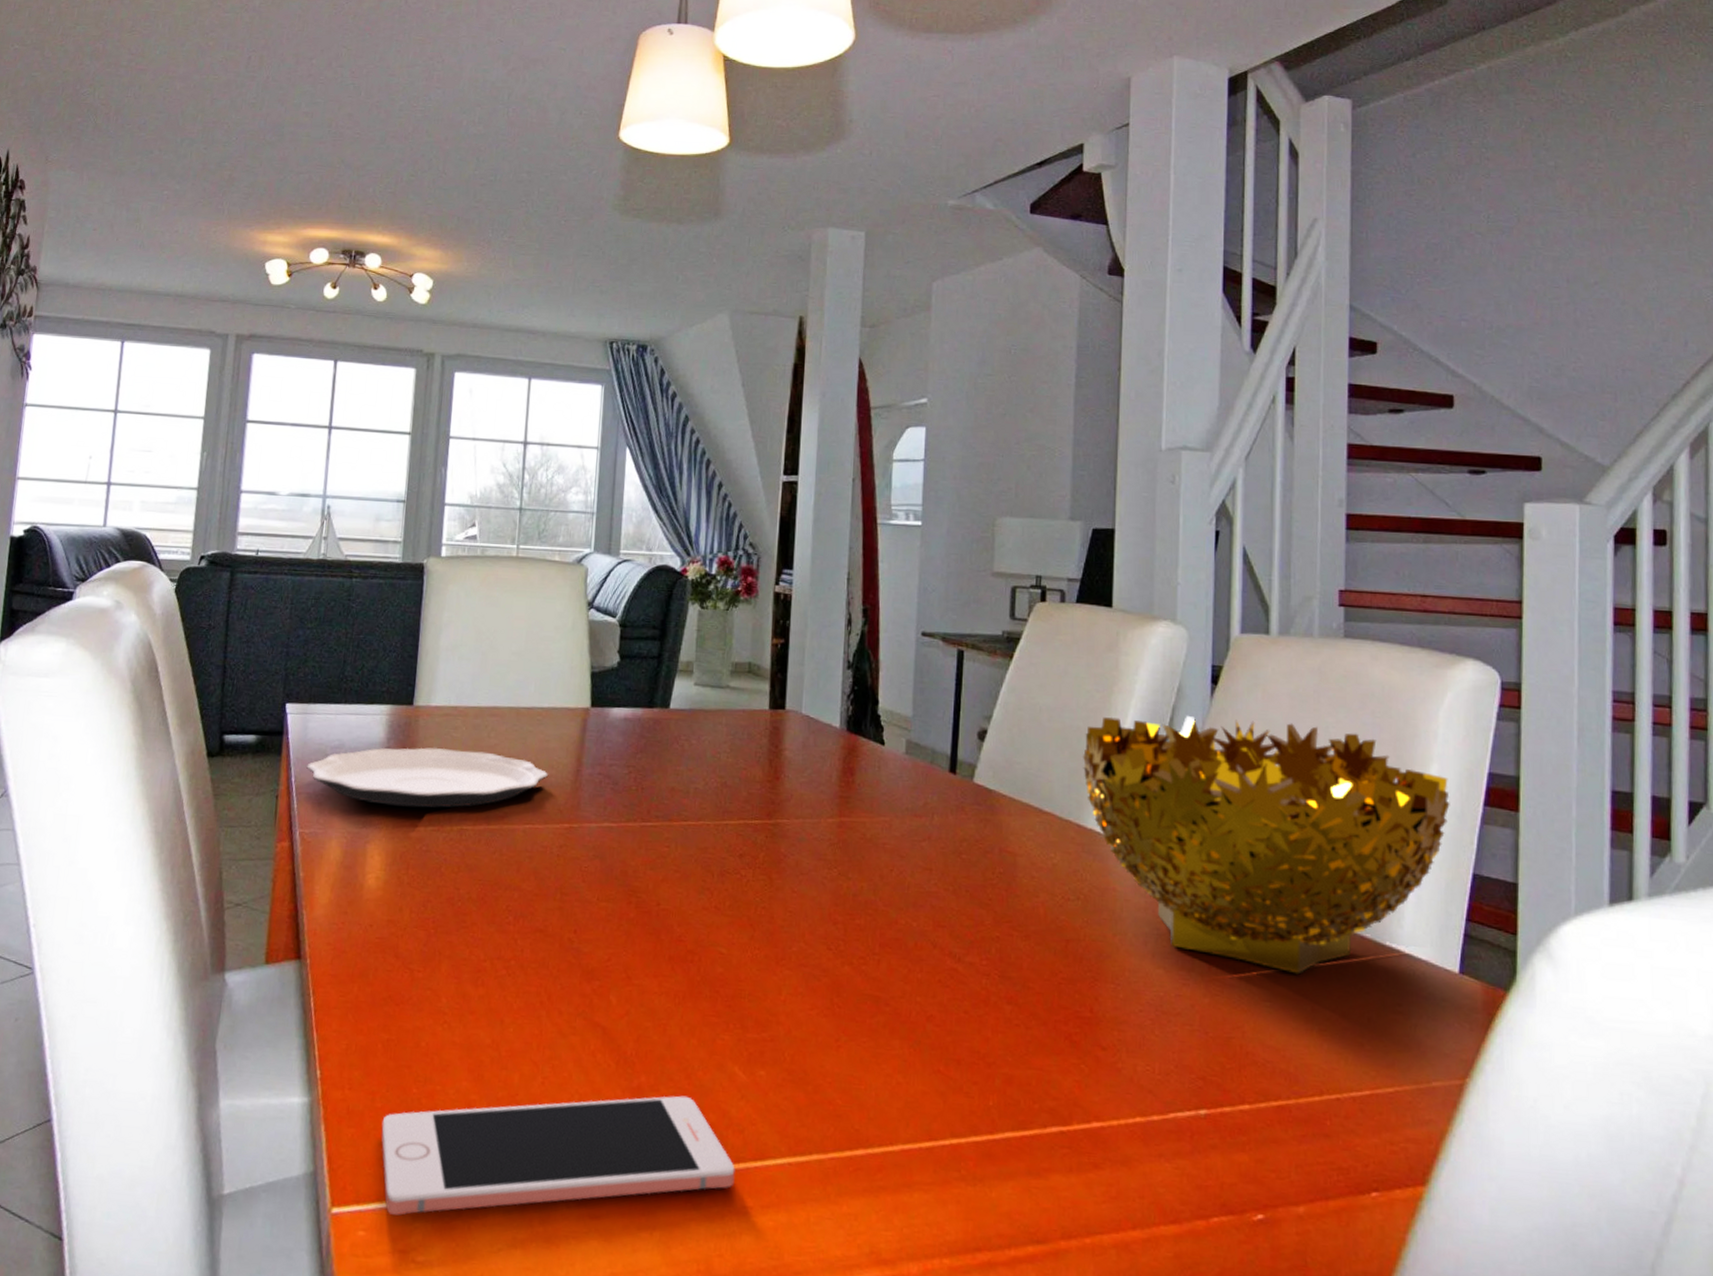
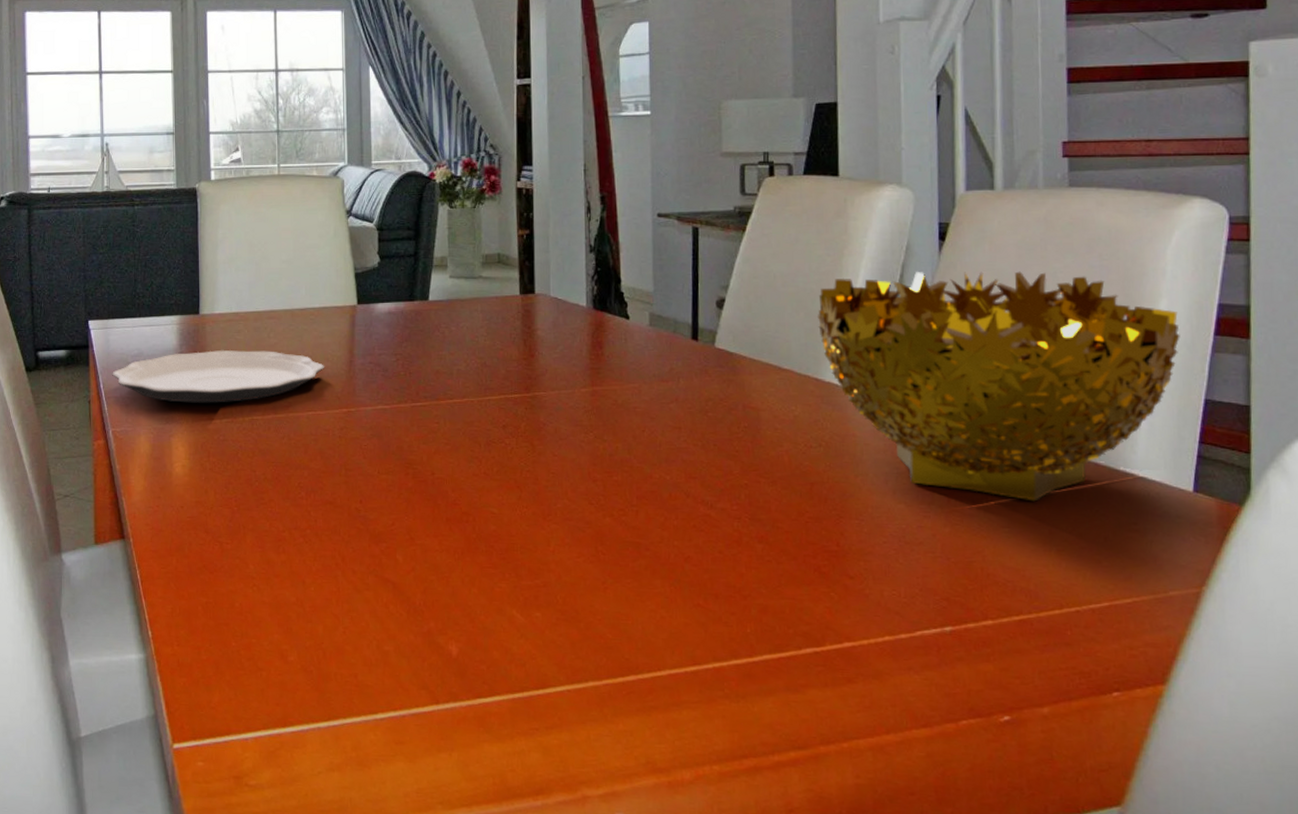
cell phone: present [381,1095,735,1216] -> none [208,637,520,748]

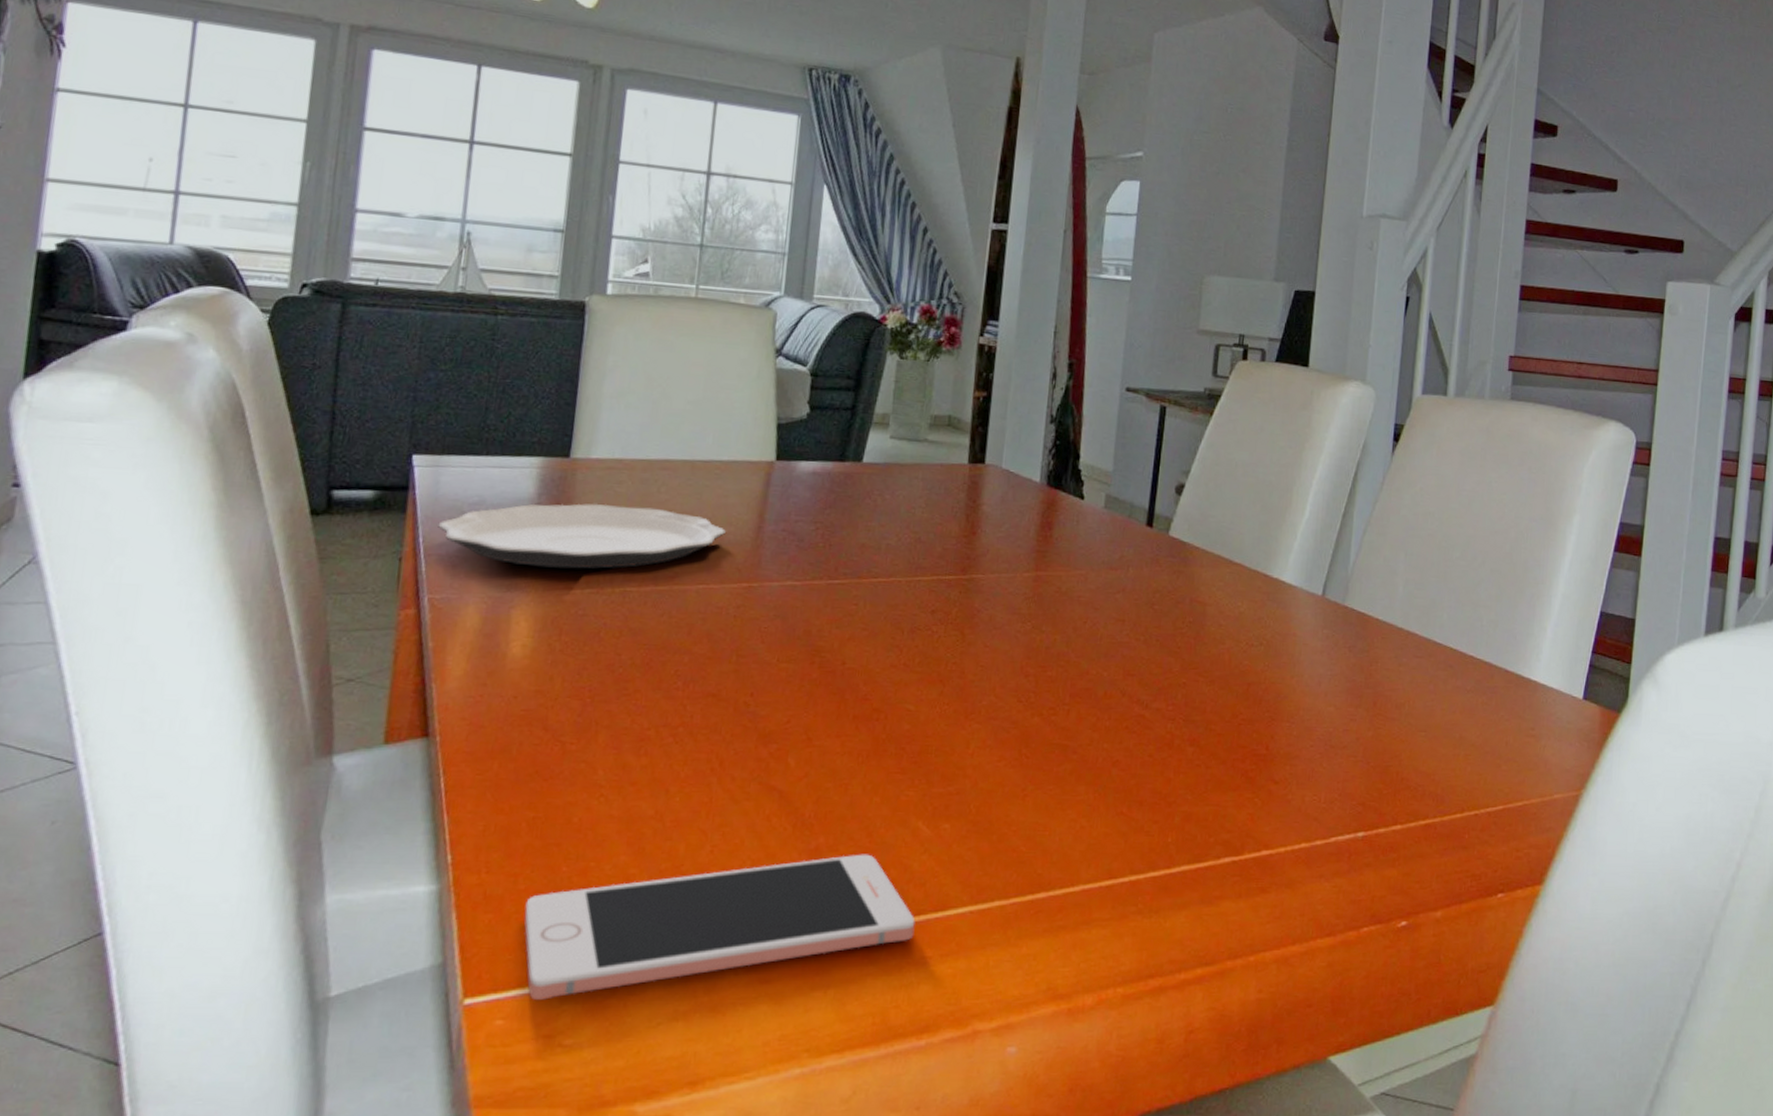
cell phone: none [208,637,520,748] -> present [524,854,916,1000]
decorative bowl: present [818,271,1180,502] -> none [1272,470,1587,706]

